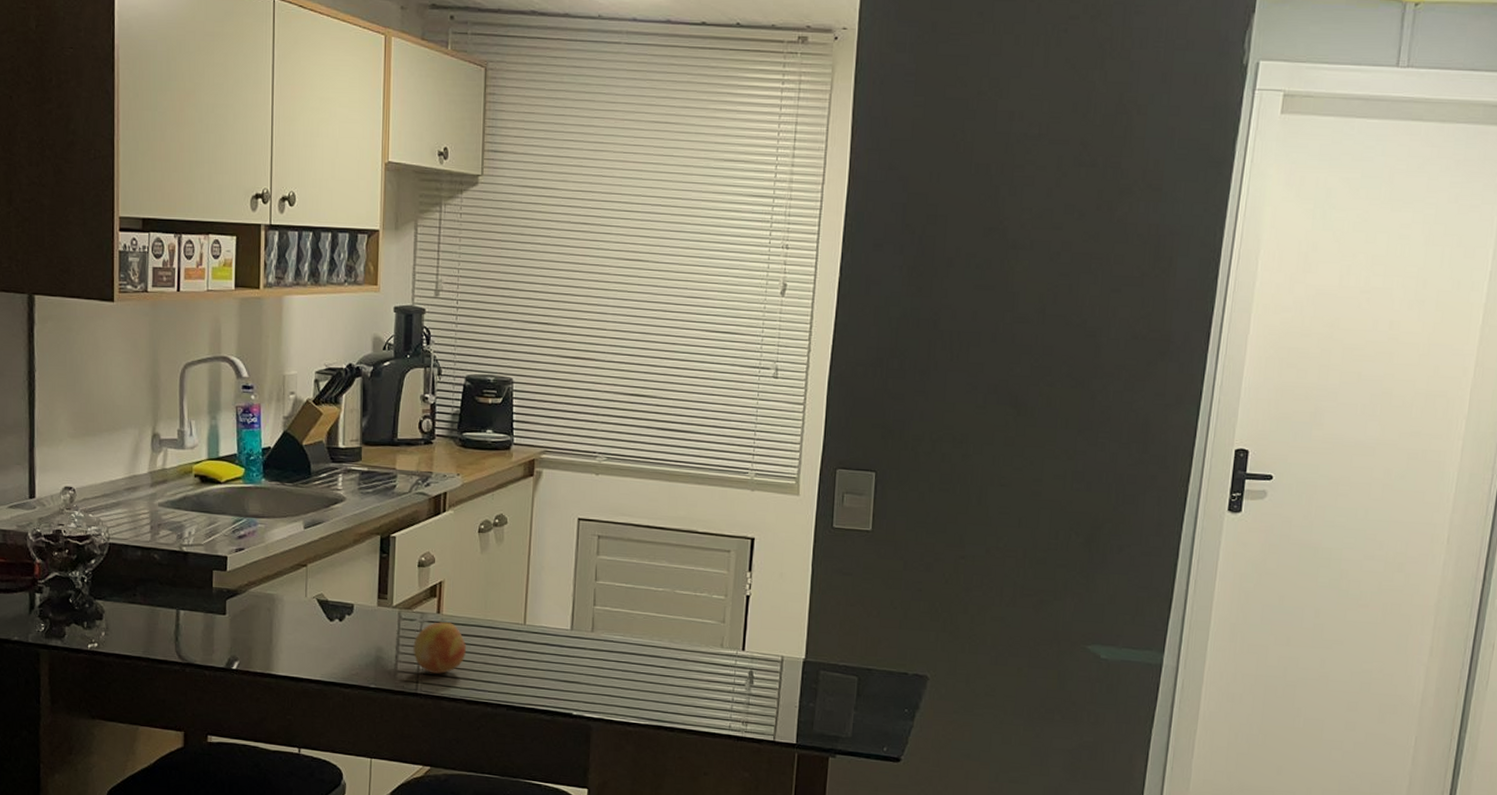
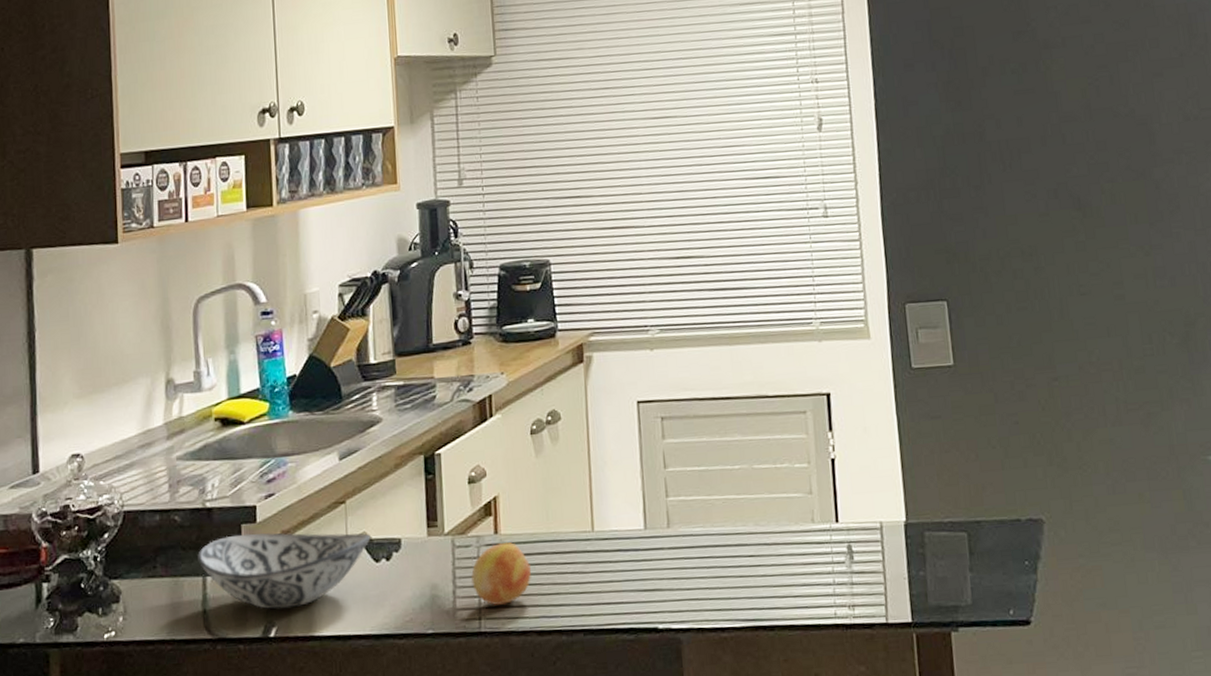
decorative bowl: none [173,578,327,648] -> present [197,533,371,609]

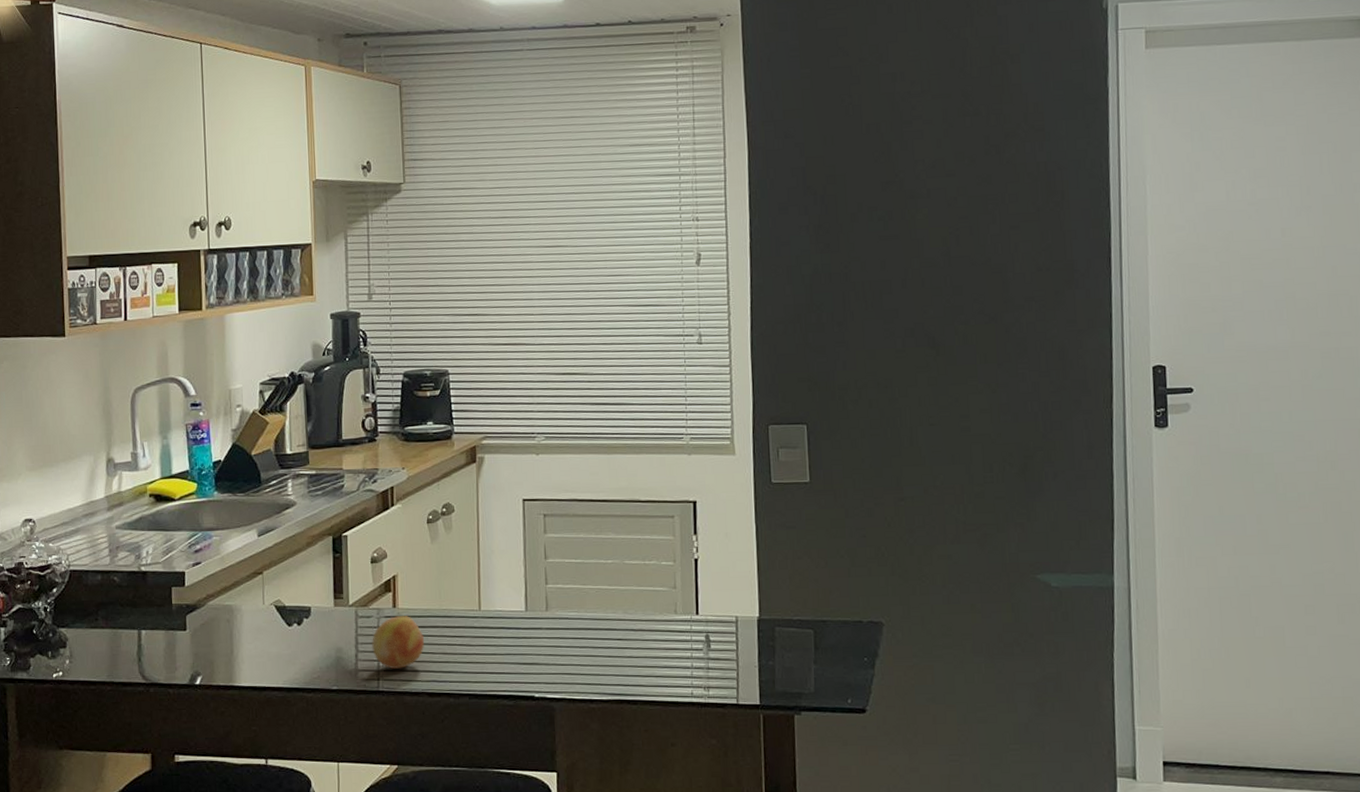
decorative bowl: present [197,533,371,609] -> none [134,595,284,661]

